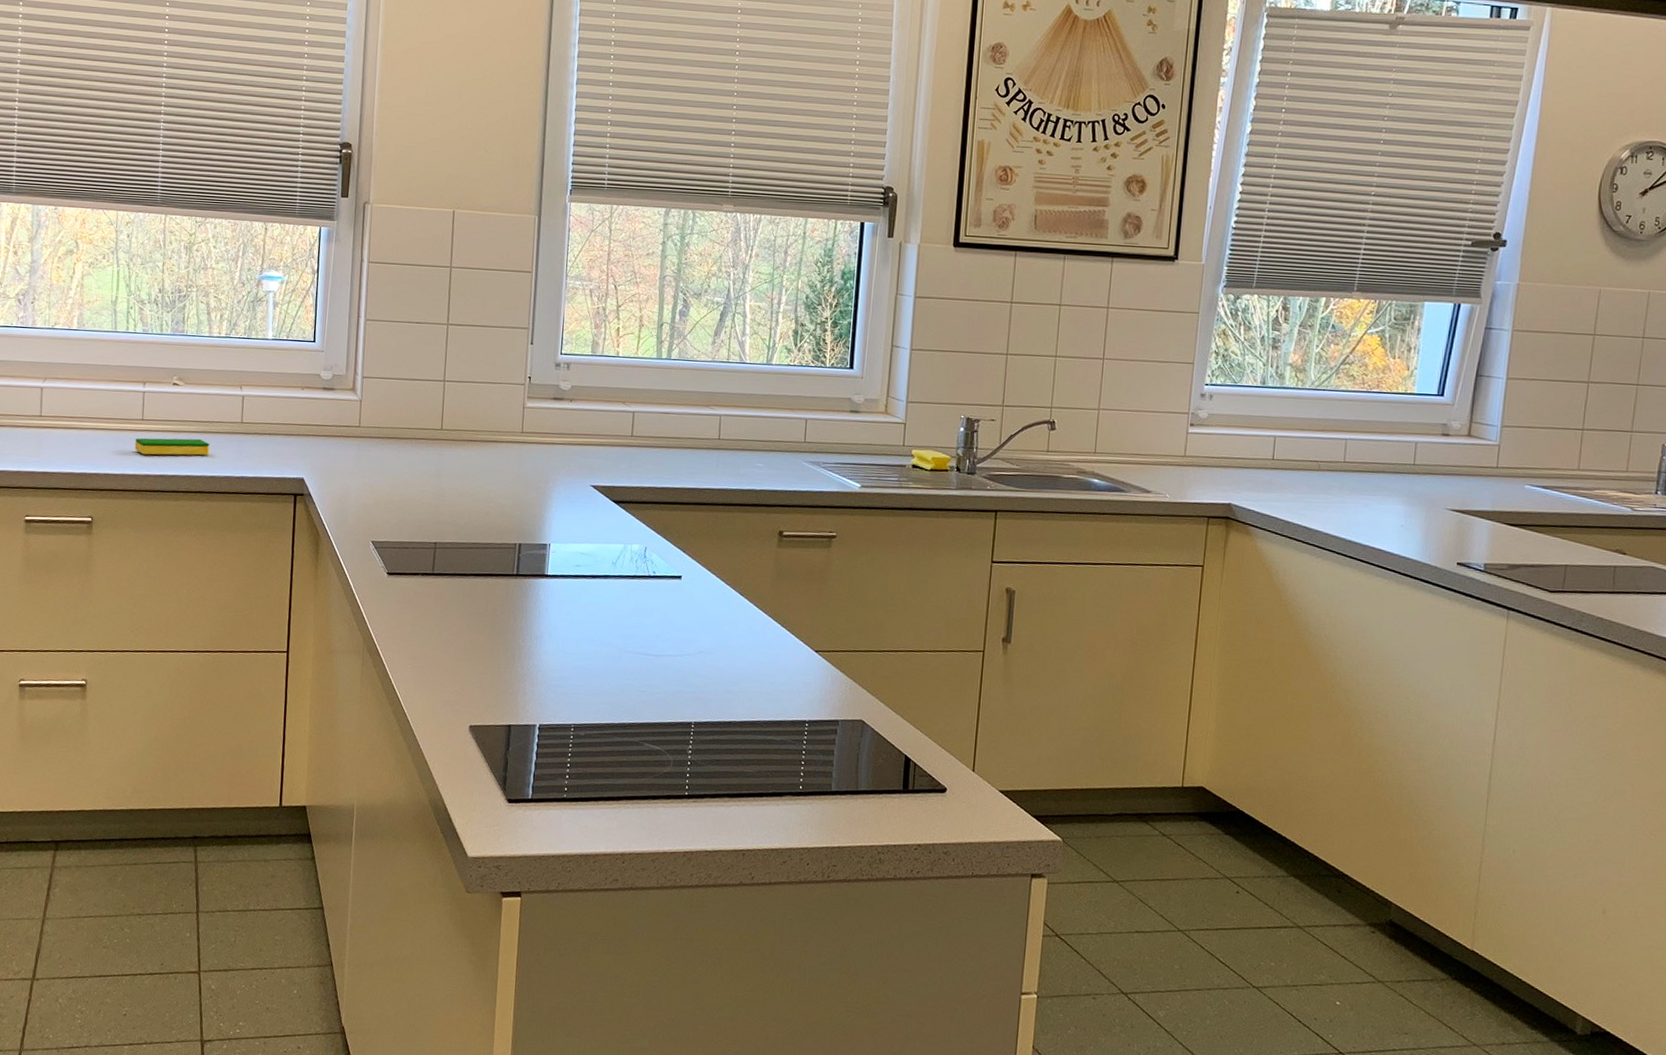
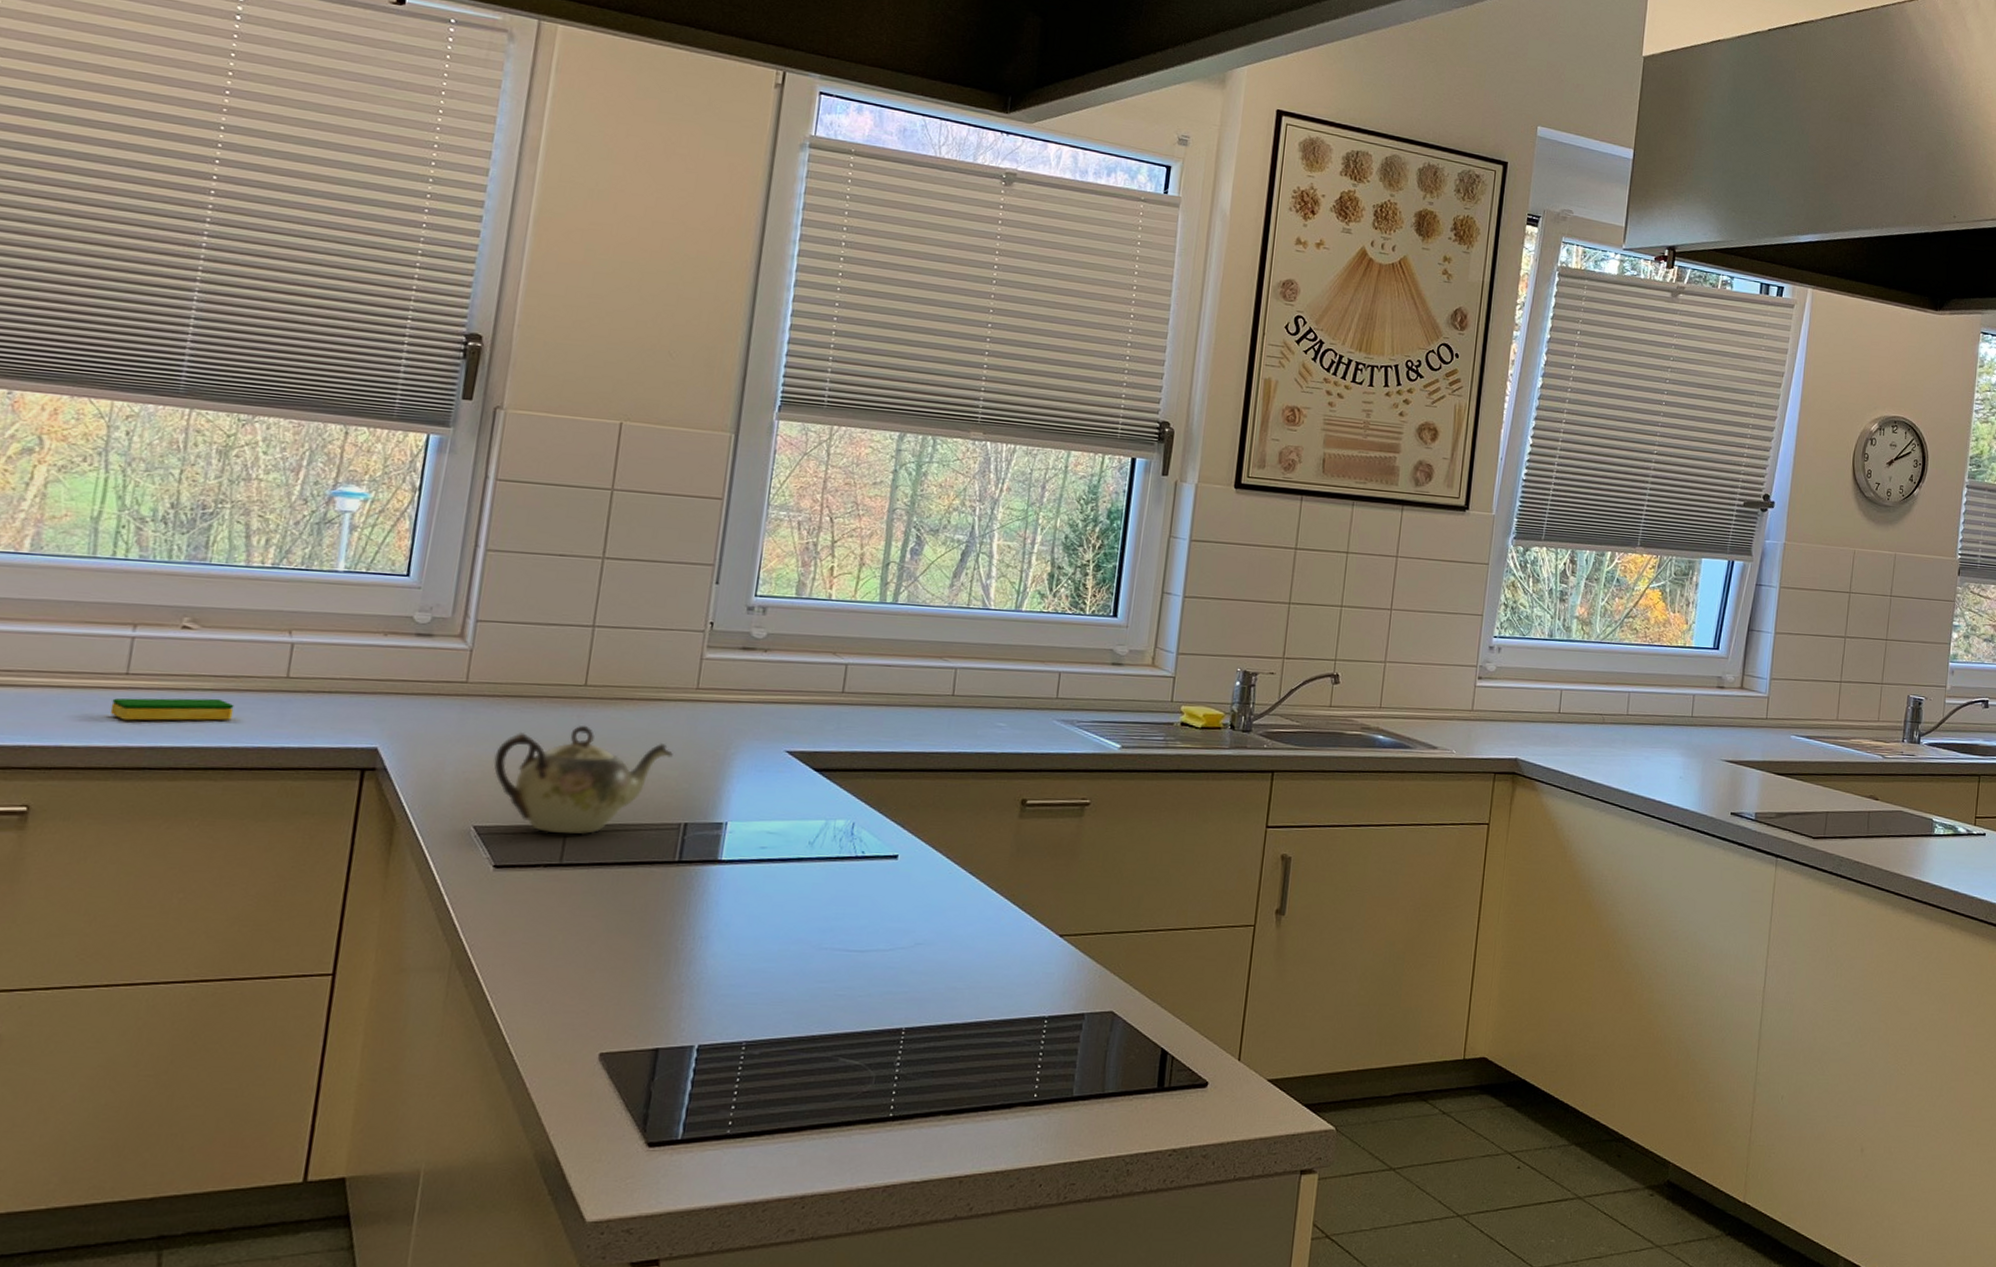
teapot: none [382,461,507,550] -> present [494,725,673,834]

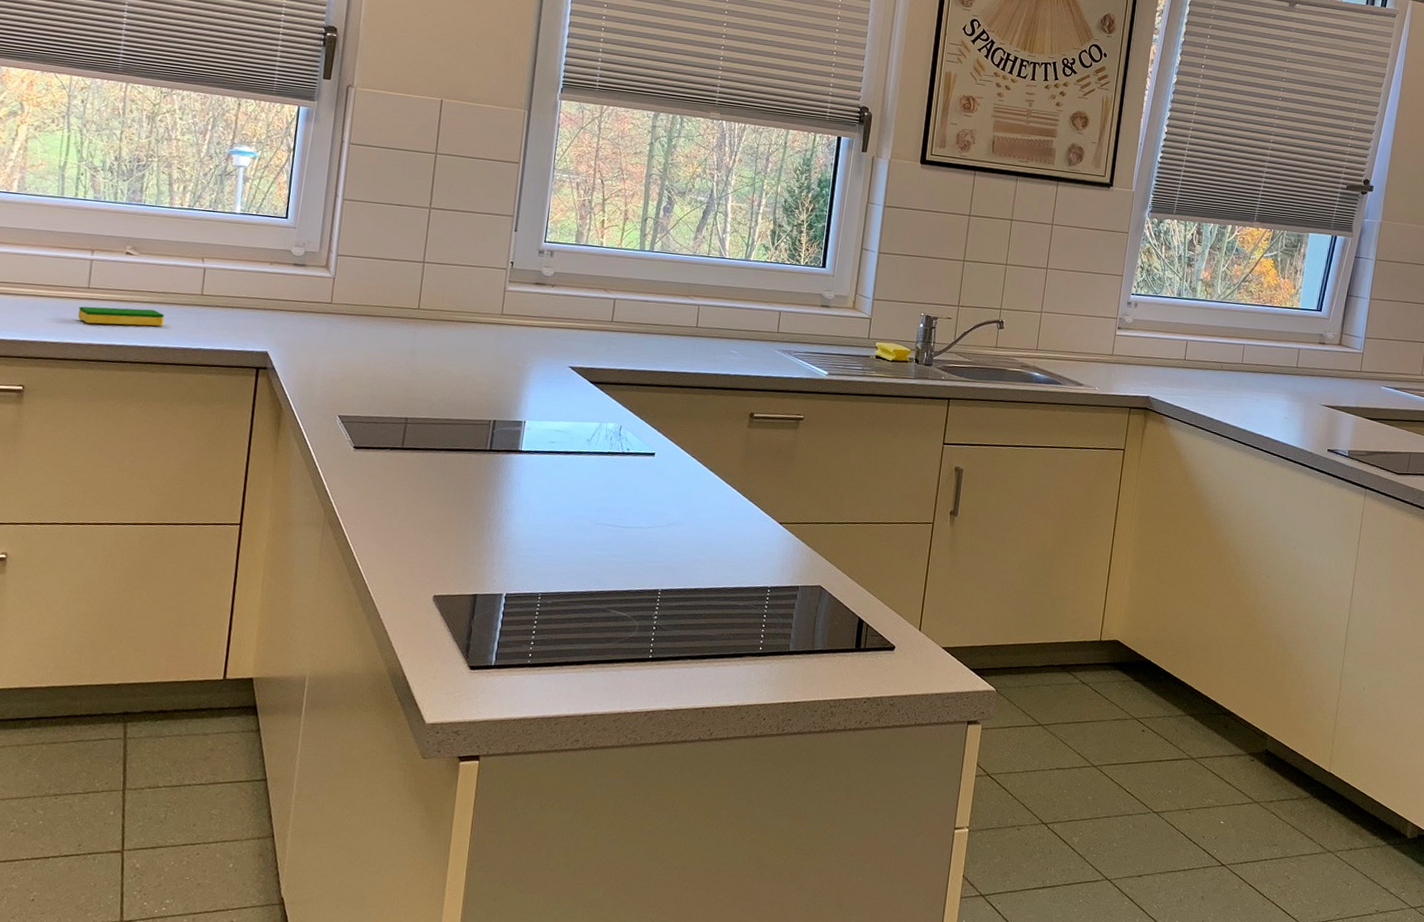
teapot: present [494,725,673,834] -> none [352,340,484,426]

